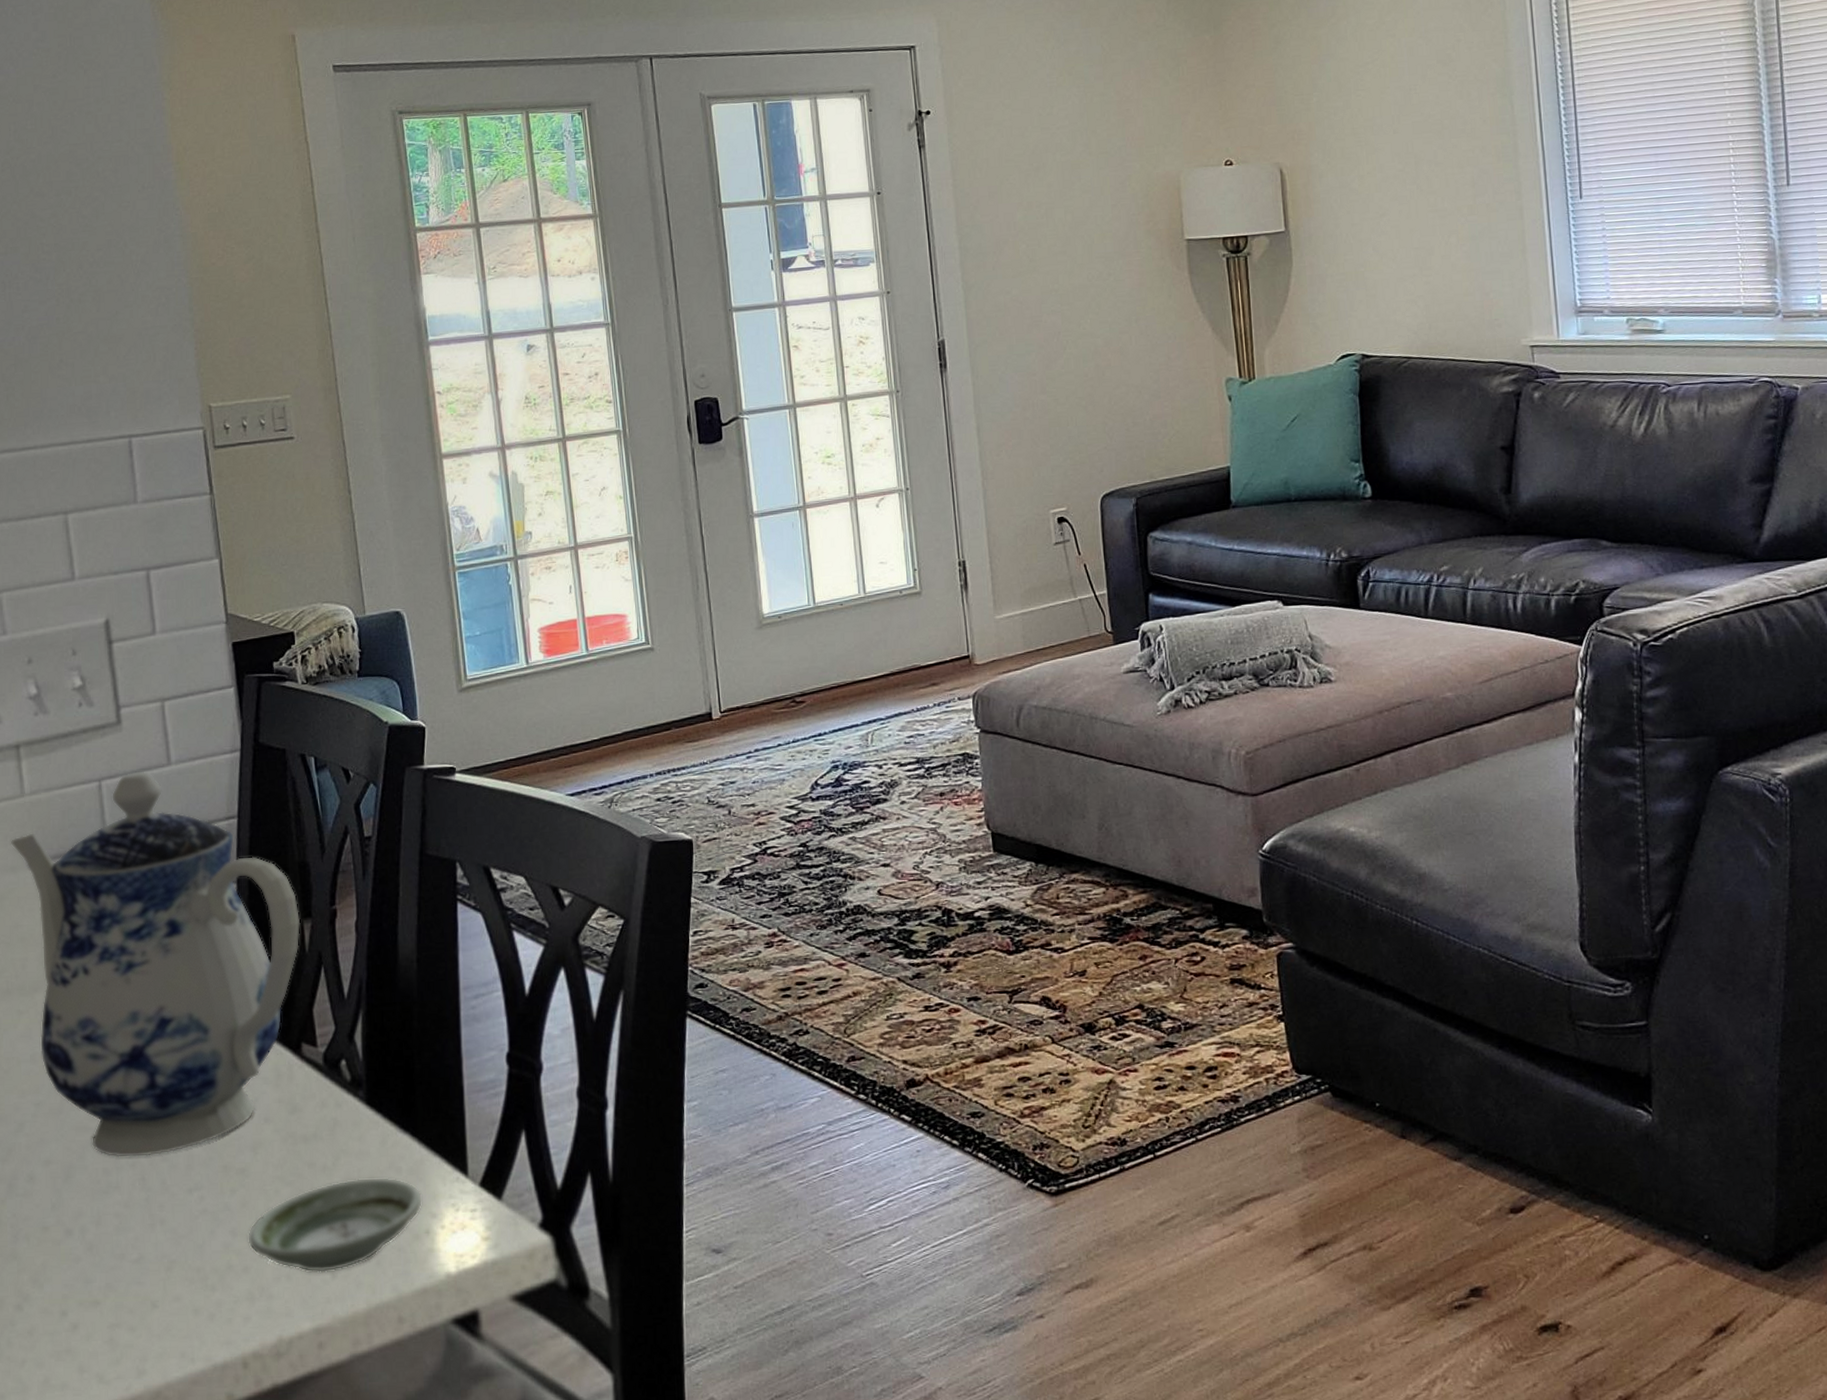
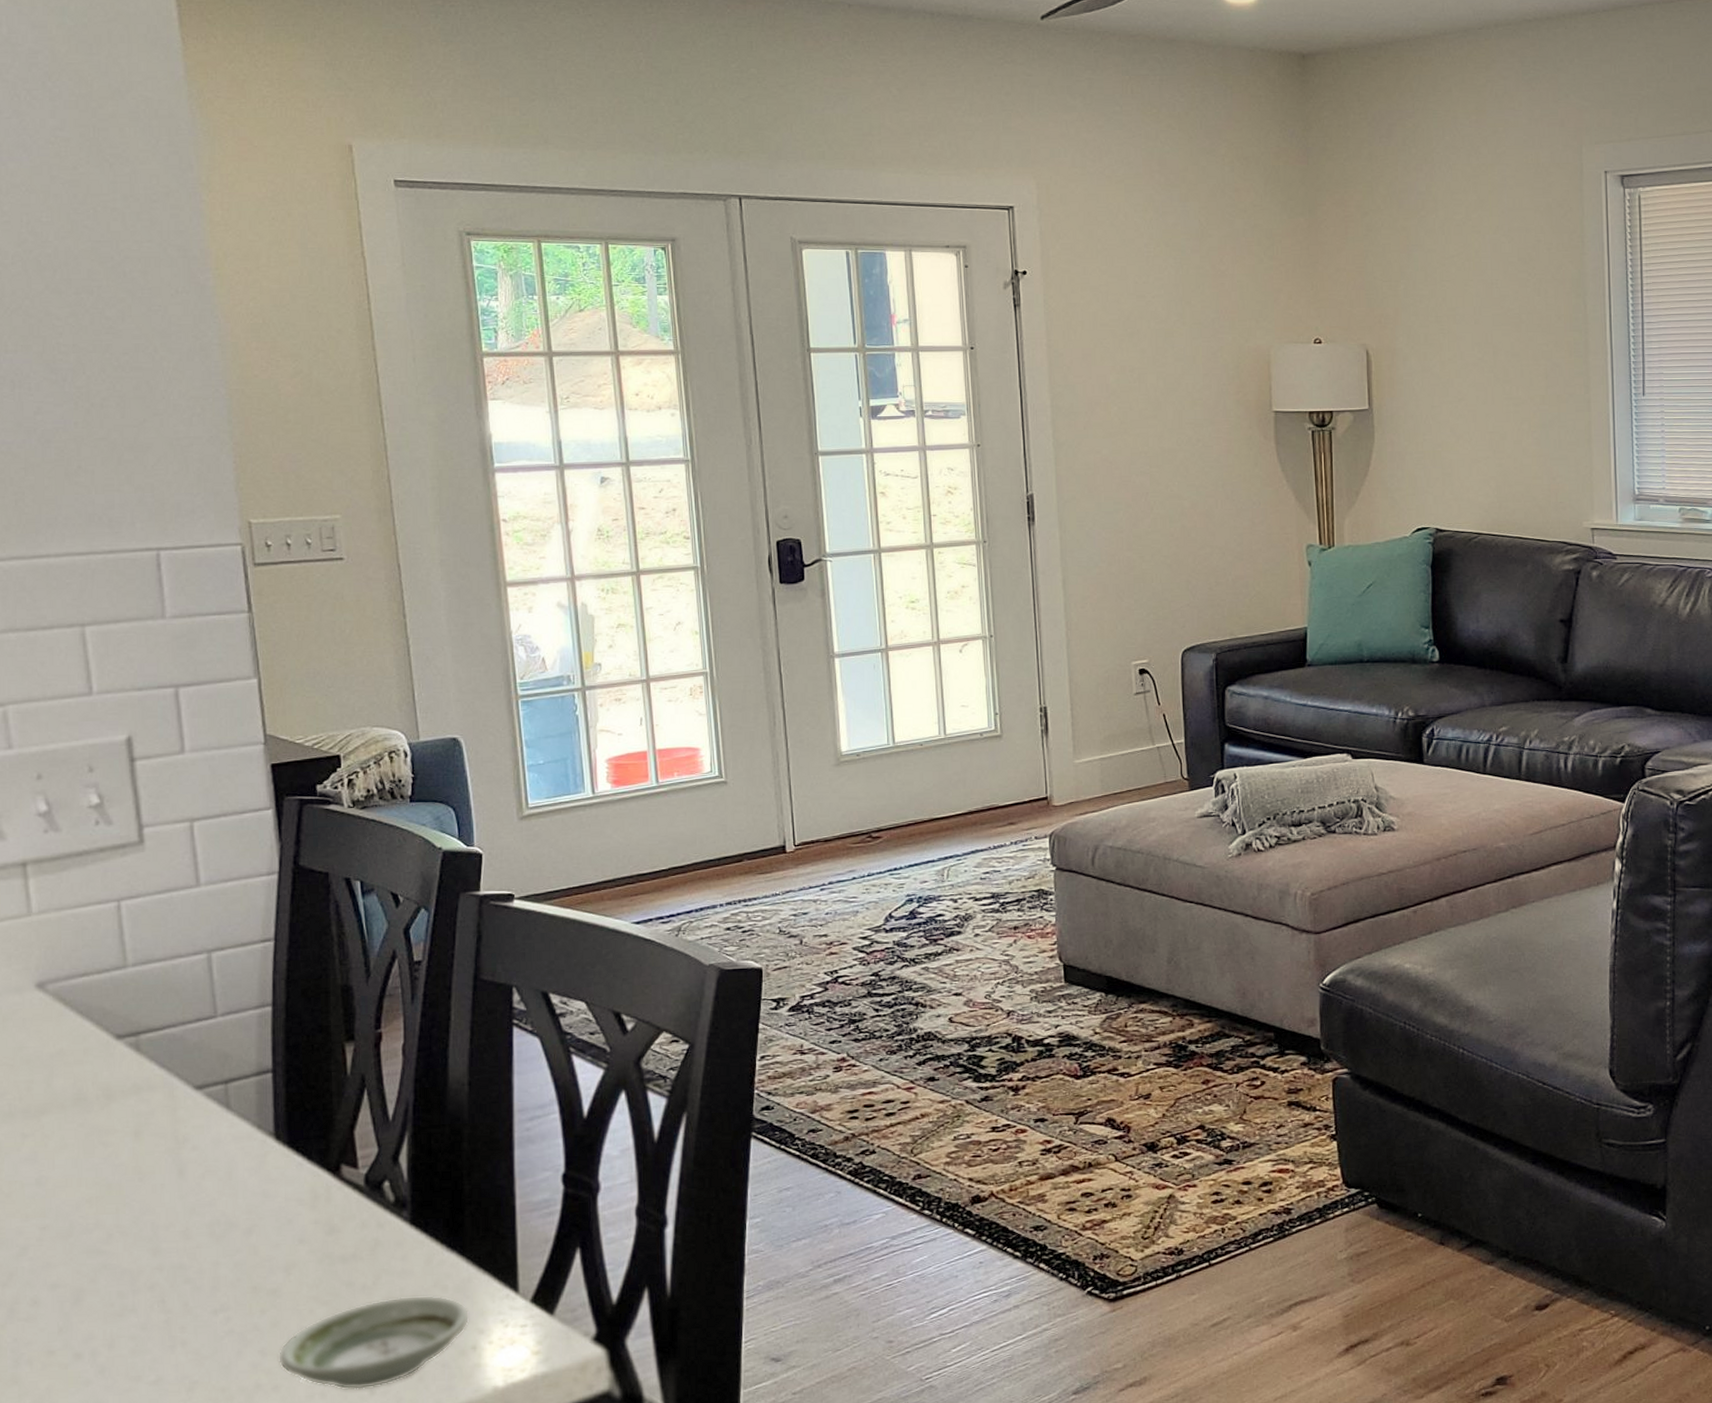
teapot: present [10,771,301,1157] -> none [14,892,343,1280]

